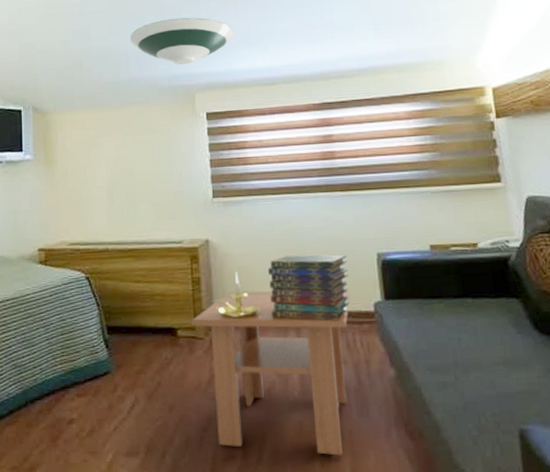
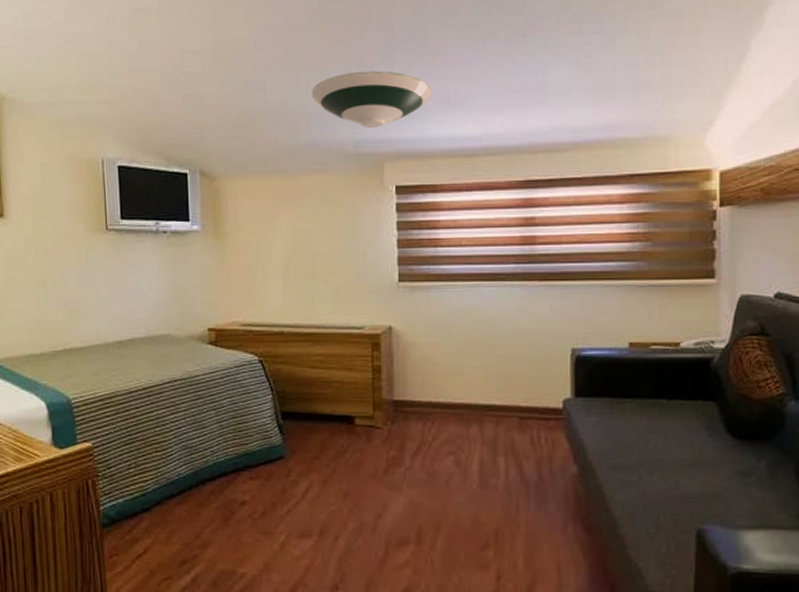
coffee table: present [192,291,350,456] -> none [371,381,539,546]
candle holder: present [212,271,260,319] -> none [392,361,443,410]
book stack: present [267,255,350,322] -> none [453,347,539,417]

